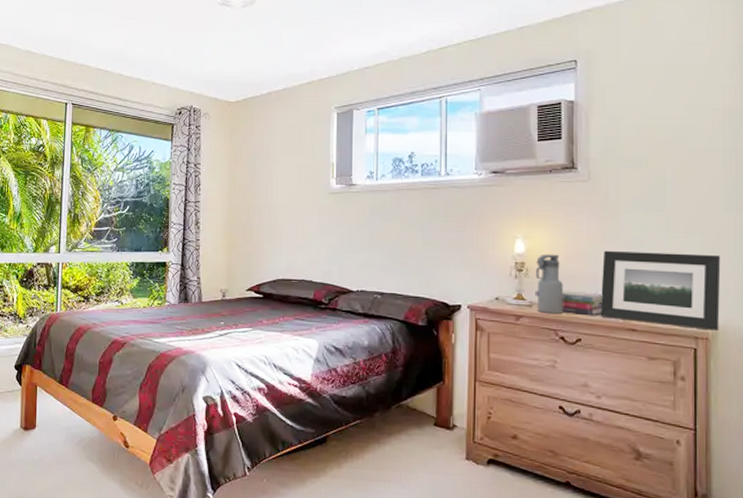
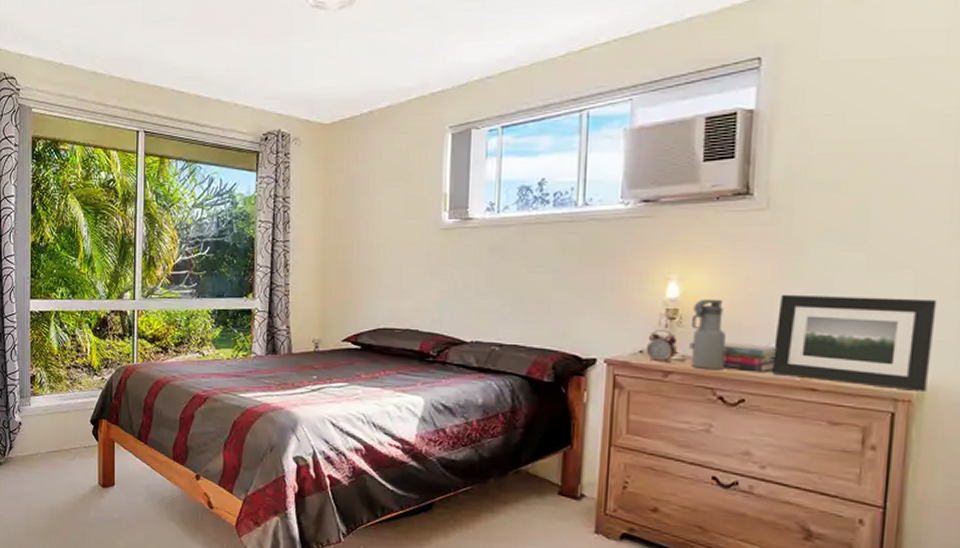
alarm clock: none [500,280,525,308] -> present [646,330,677,363]

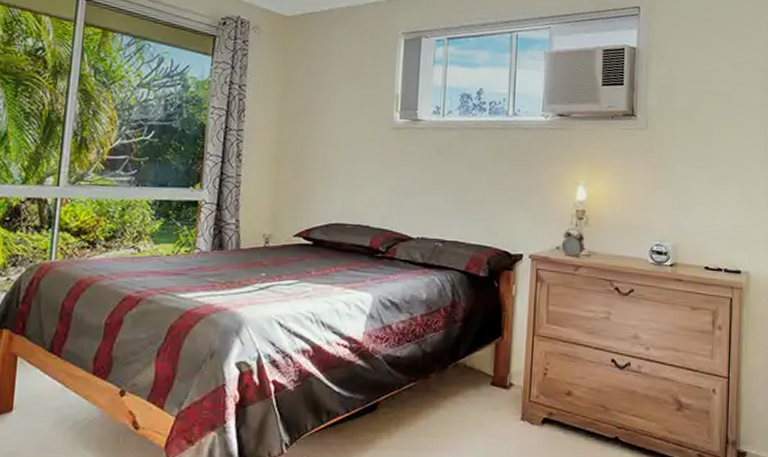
books: present [689,341,776,373] -> none [593,239,654,266]
water bottle: present [692,298,726,371] -> none [595,202,619,265]
picture frame: present [770,294,937,391] -> none [651,200,755,280]

